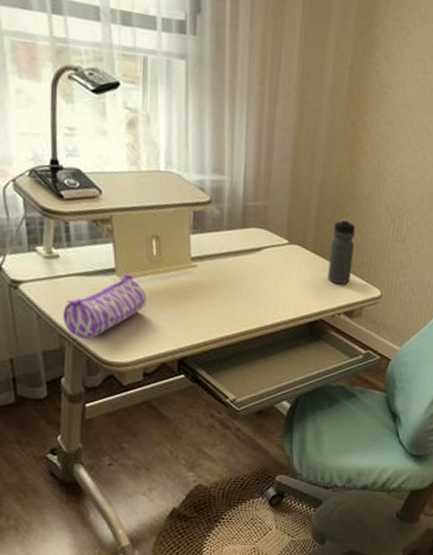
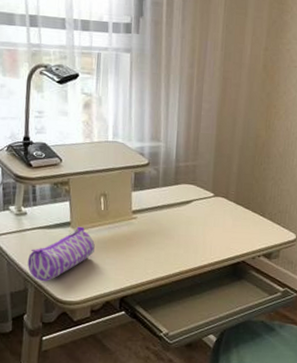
water bottle: present [328,218,355,285] -> none [248,172,272,230]

